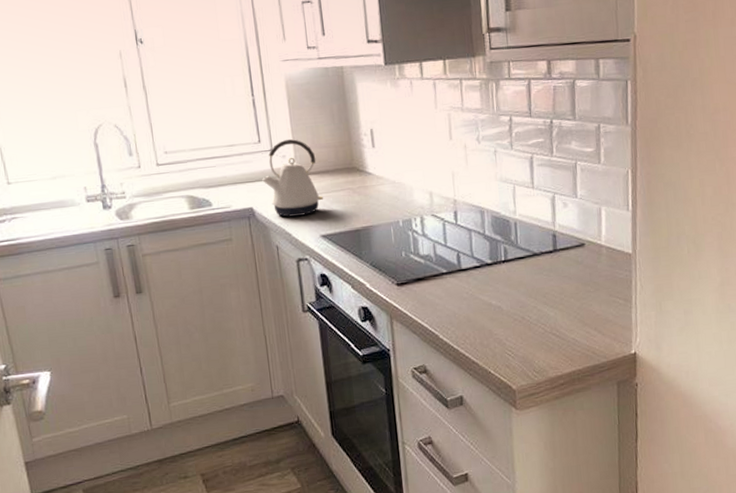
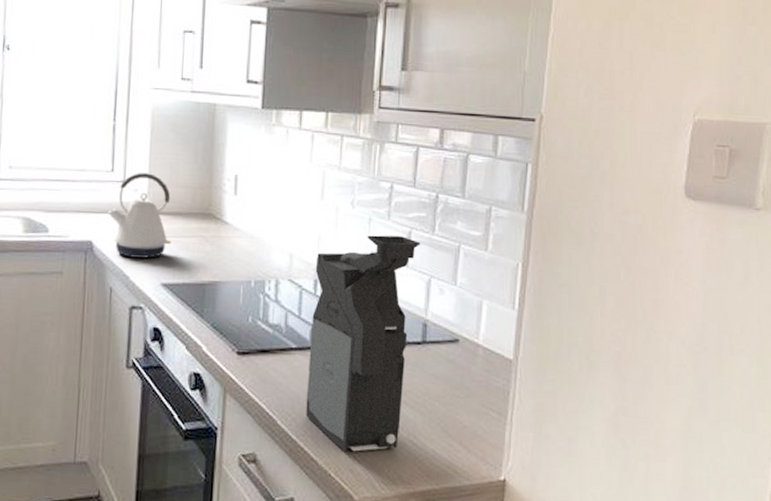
coffee maker: none [453,161,544,352] -> present [306,235,421,453]

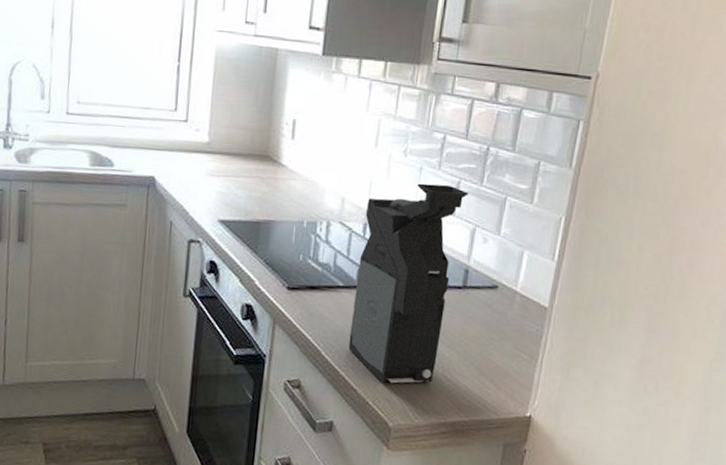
kettle: present [108,173,172,259] -> none [170,113,231,196]

